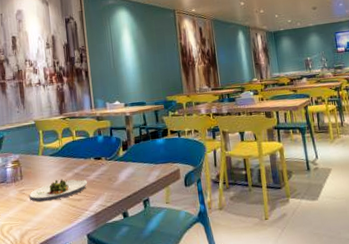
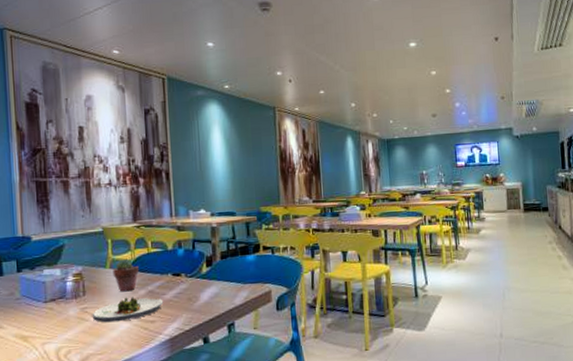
potted succulent: none [44,147,67,175] -> present [112,260,140,292]

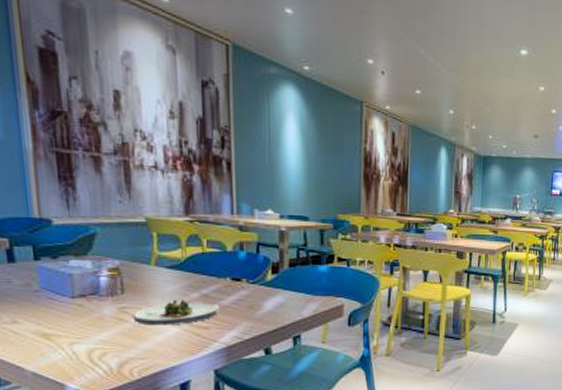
potted succulent: present [112,260,140,292] -> none [158,257,192,293]

